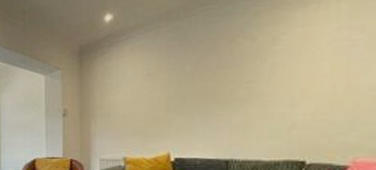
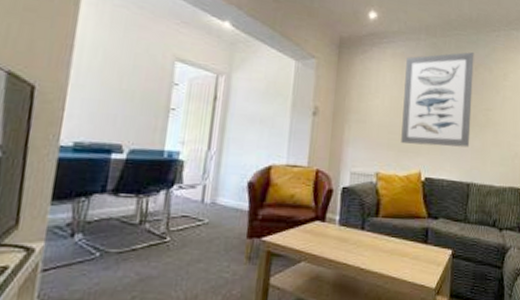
wall art: none [146,23,229,130] -> present [401,51,474,148]

